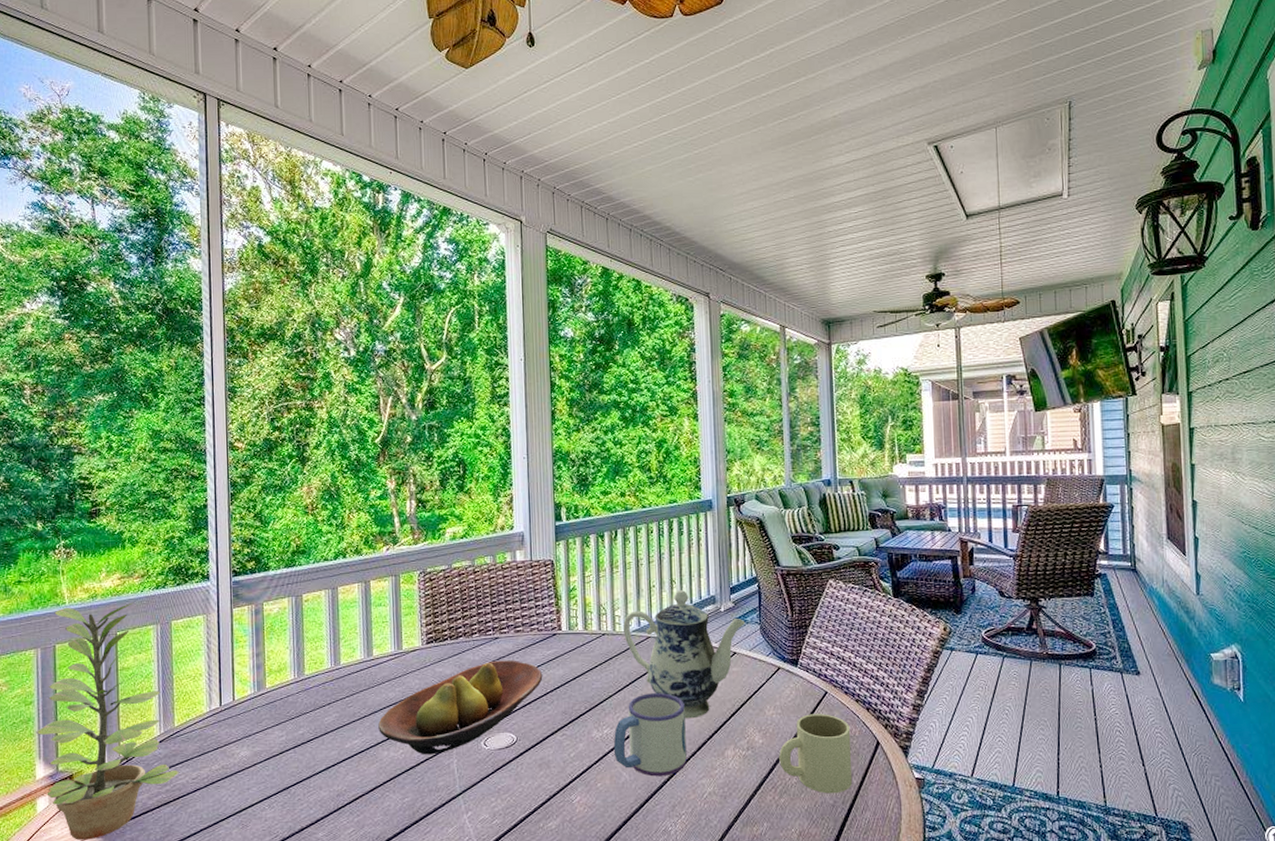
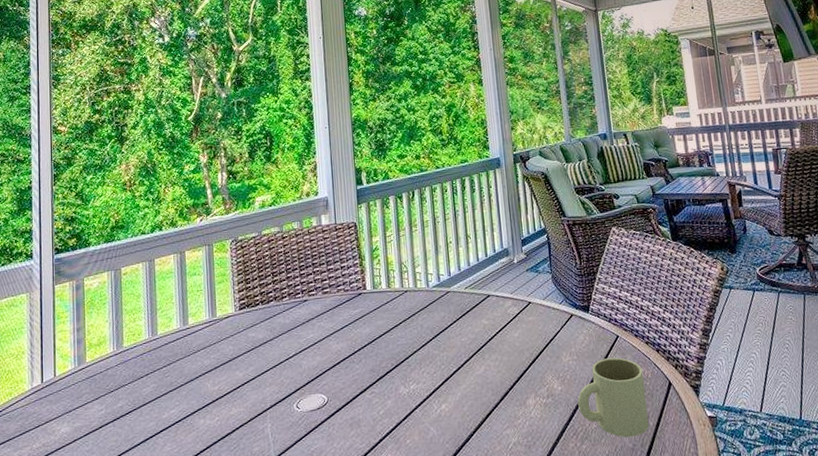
fruit bowl: present [378,660,543,755] -> none [194,321,351,421]
mug: present [613,693,687,777] -> none [420,345,491,430]
teapot: present [623,590,746,719] -> none [424,244,538,370]

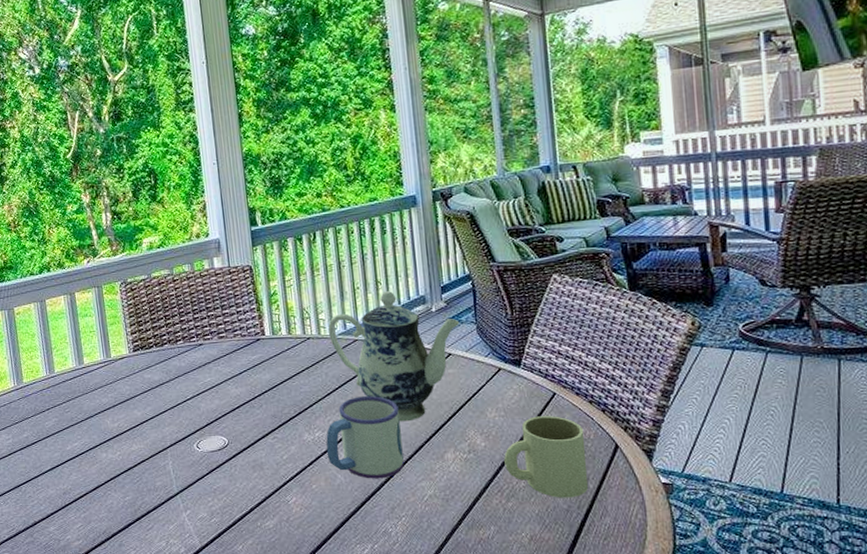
mug: none [420,345,491,430] -> present [326,396,404,479]
teapot: none [424,244,538,370] -> present [328,291,460,422]

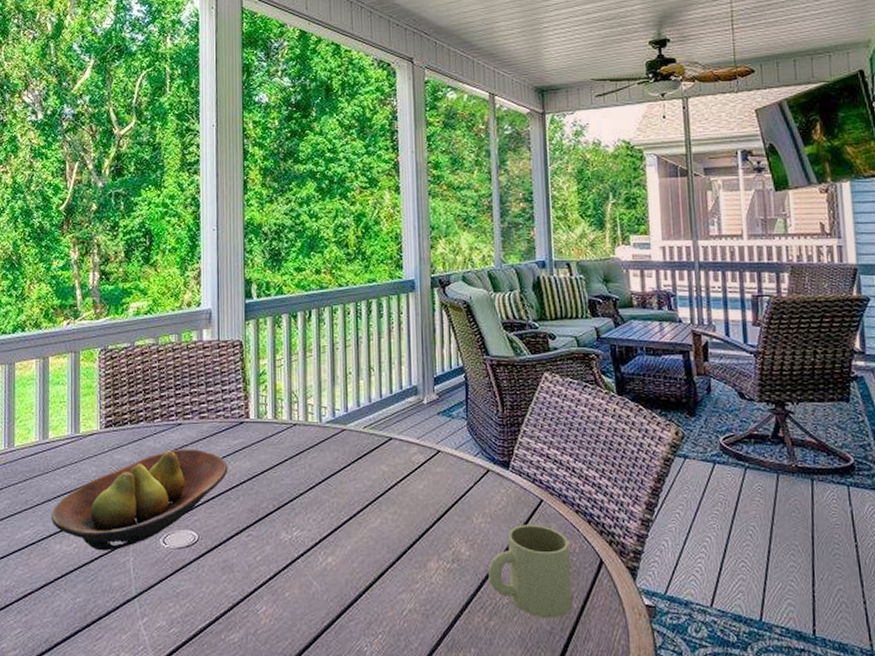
fruit bowl: none [95,365,250,457] -> present [51,449,228,551]
mug: present [326,396,404,479] -> none [303,493,385,588]
teapot: present [328,291,460,422] -> none [316,379,451,524]

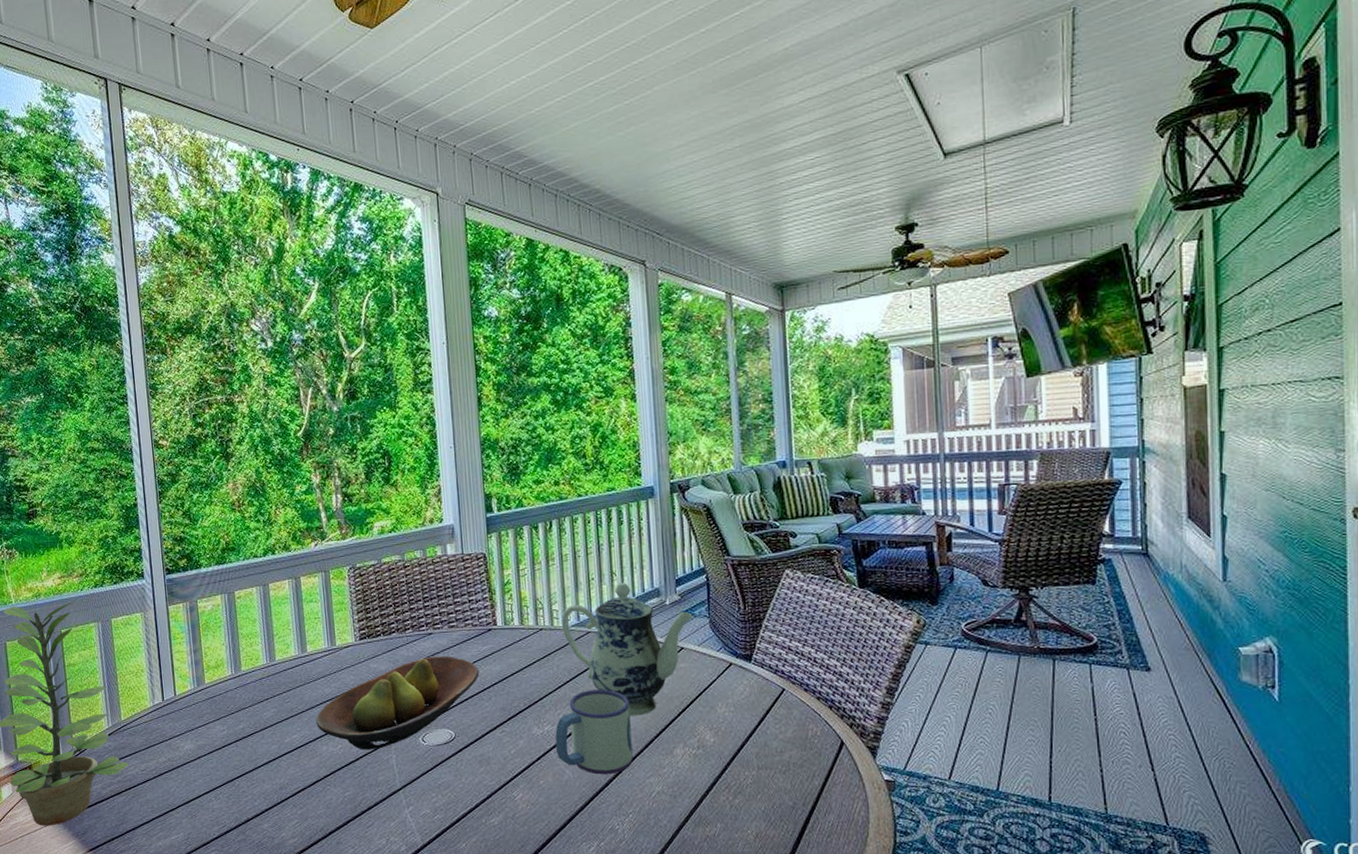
mug: none [303,493,385,588] -> present [555,690,633,775]
teapot: none [316,379,451,524] -> present [561,583,693,716]
mug: present [488,525,572,619] -> none [732,712,814,795]

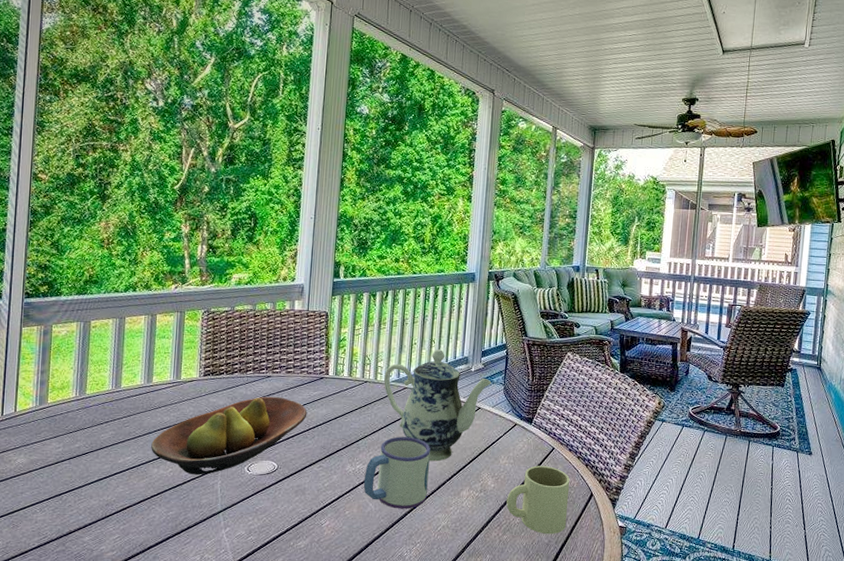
mug: none [732,712,814,795] -> present [506,466,570,535]

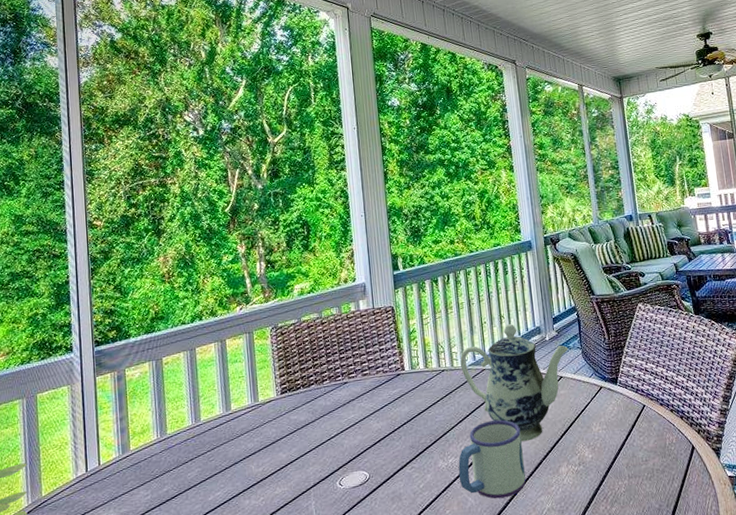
fruit bowl: present [151,396,308,475] -> none [239,401,390,500]
mug: present [506,466,570,535] -> none [607,425,674,499]

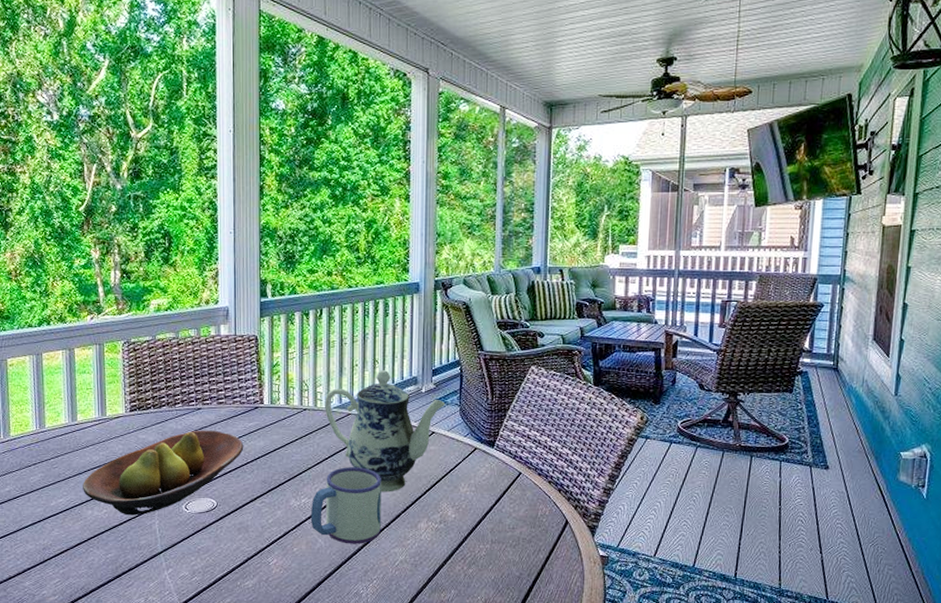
fruit bowl: none [239,401,390,500] -> present [83,430,244,516]

